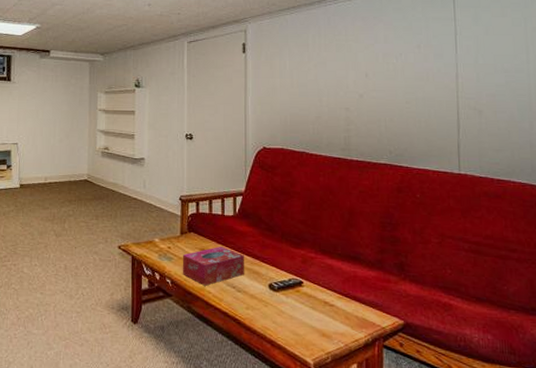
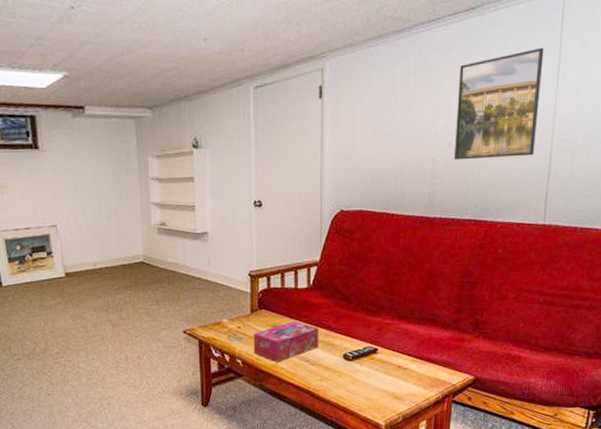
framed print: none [365,20,442,111] -> present [453,47,544,160]

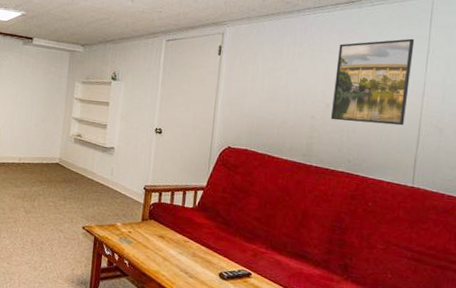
tissue box: present [253,320,318,363] -> none [139,234,199,270]

